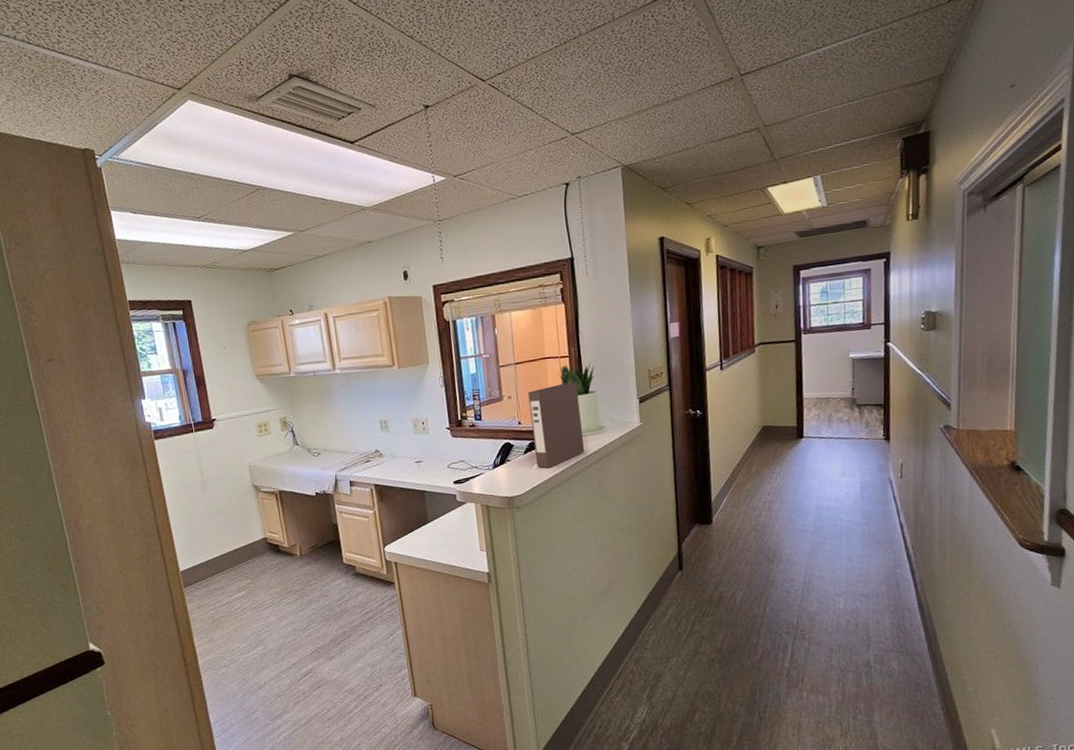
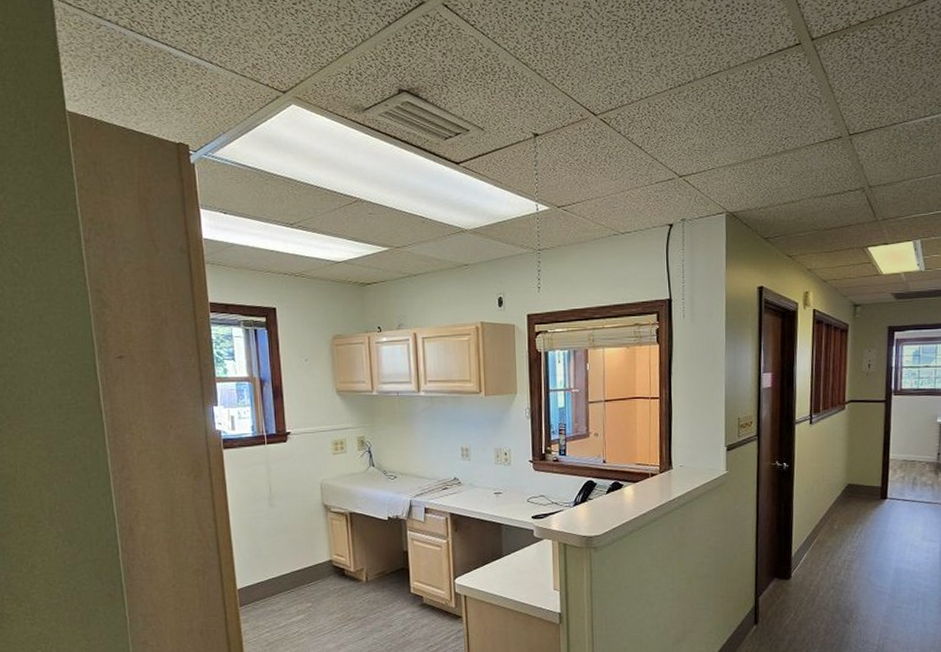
binder: present [528,382,585,469] -> none [615,424,669,510]
planter: present [558,361,607,437] -> none [647,404,692,480]

